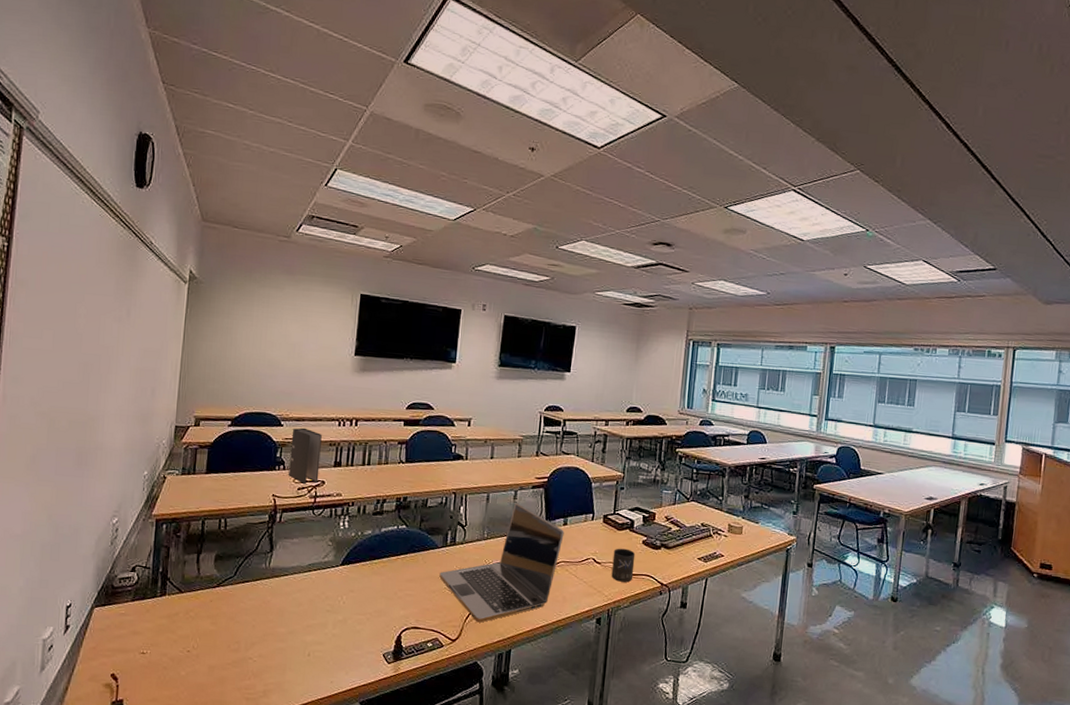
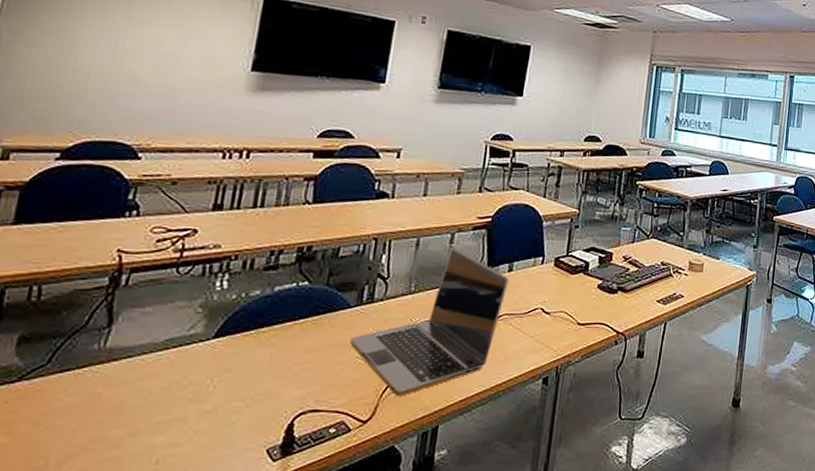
binder: present [289,427,322,485] -> none [144,161,198,235]
mug: present [611,548,636,582] -> none [561,294,590,333]

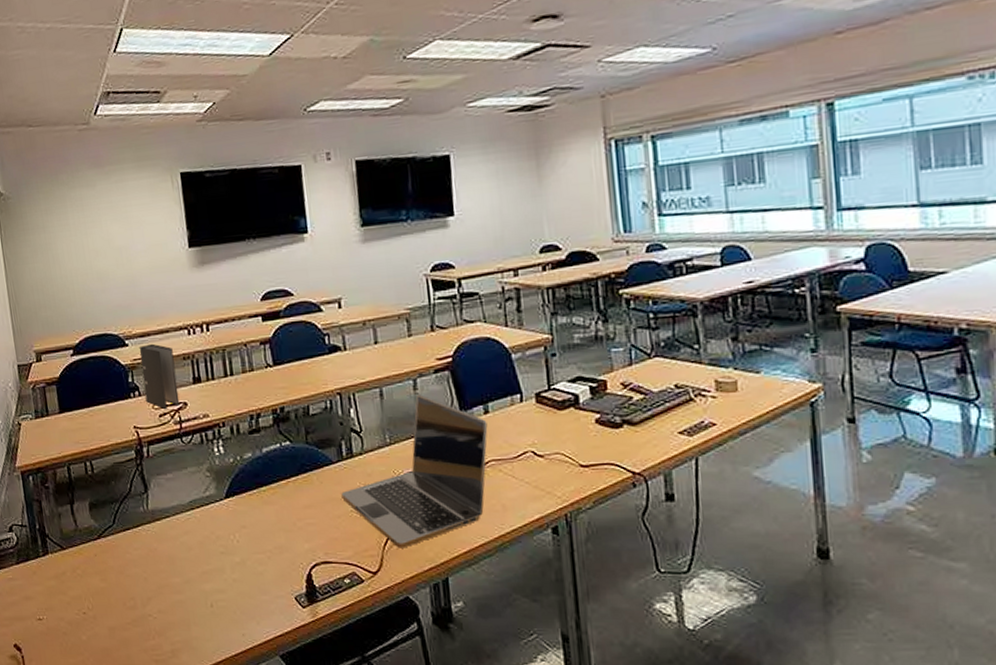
binder: none [144,161,198,235] -> present [139,343,180,410]

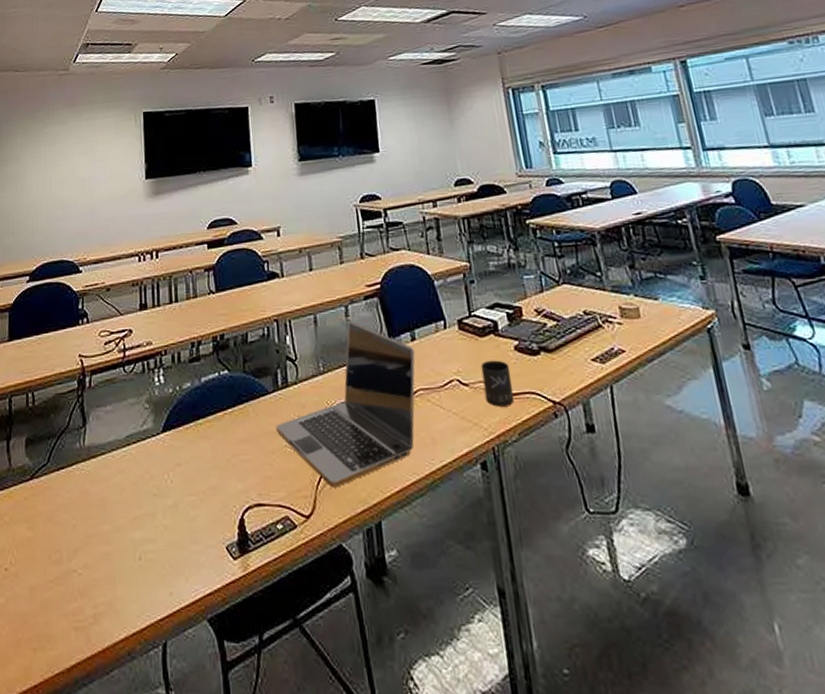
binder: present [139,343,180,410] -> none [91,270,125,338]
mug: none [558,432,592,477] -> present [480,360,515,407]

